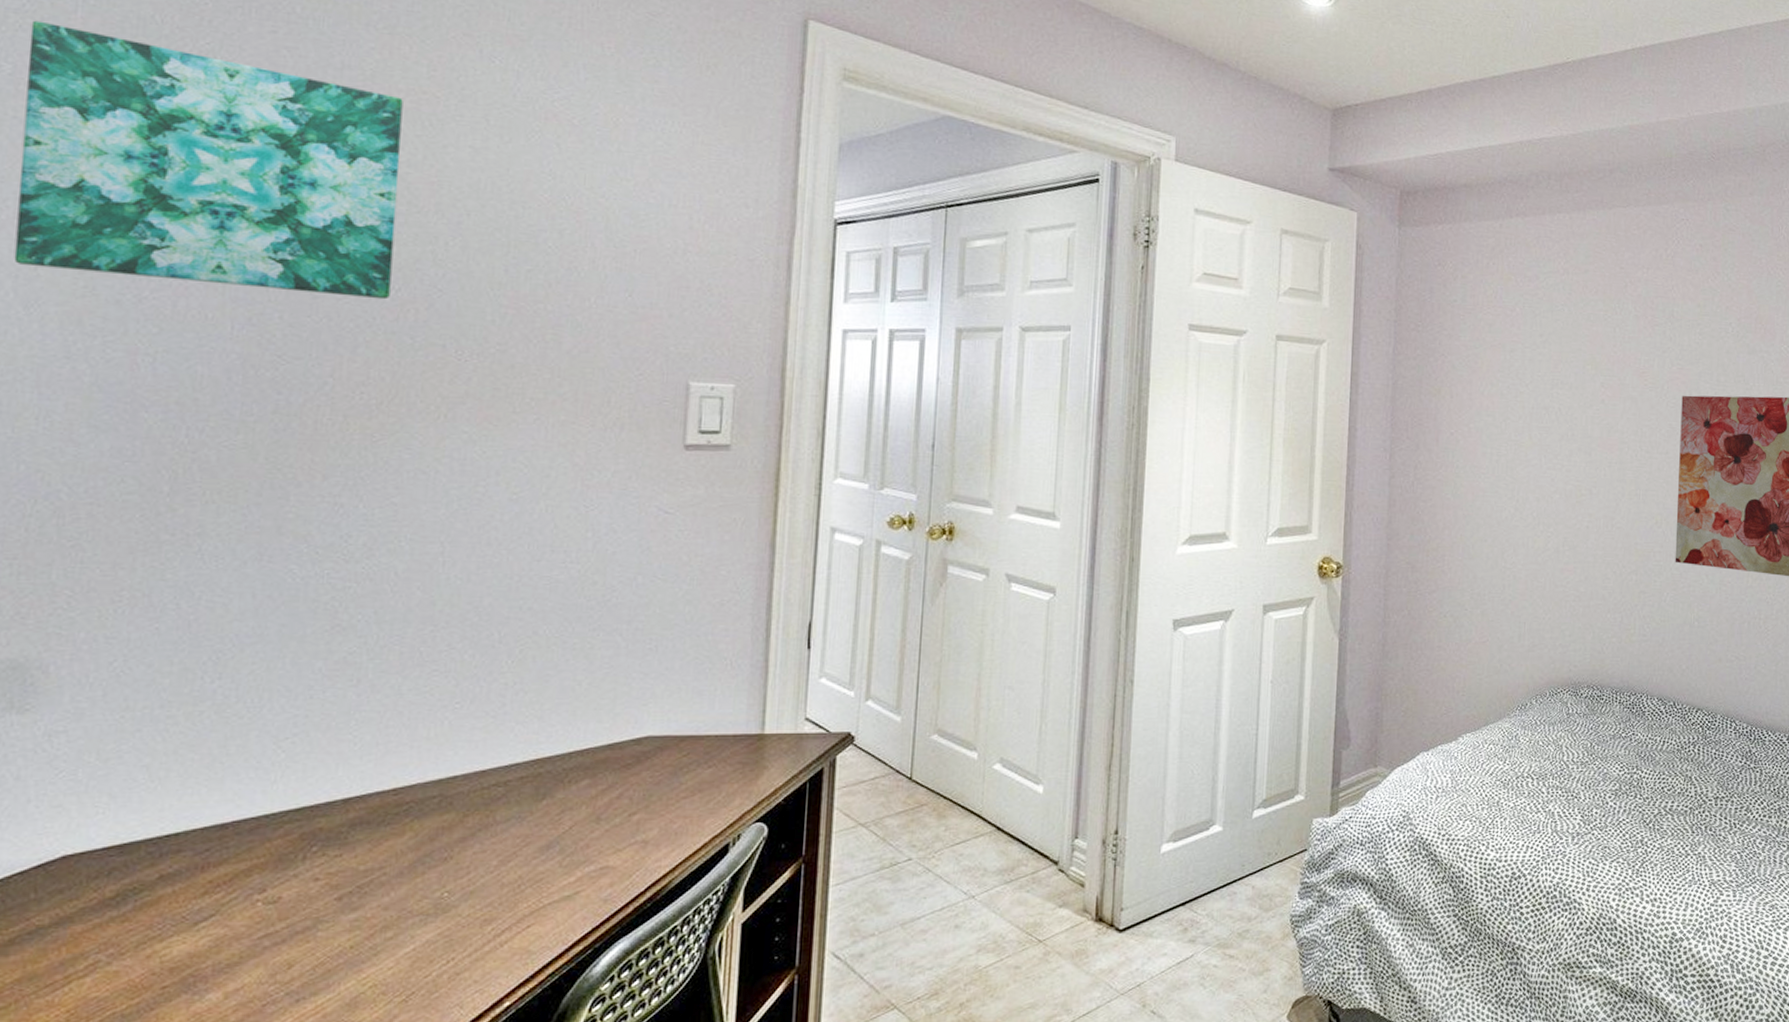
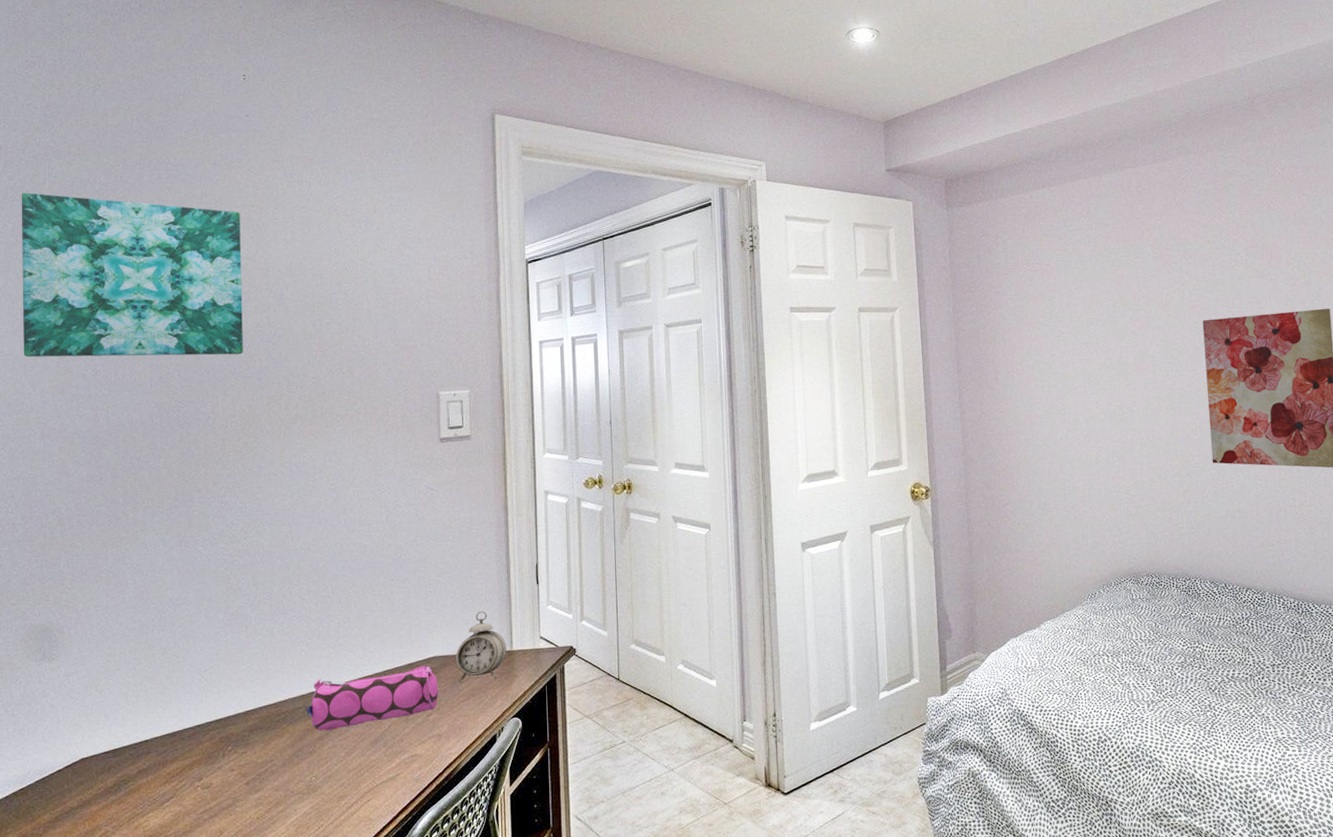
pencil case: none [442,747,650,829] -> present [305,665,439,731]
alarm clock: none [678,680,756,772] -> present [455,611,507,682]

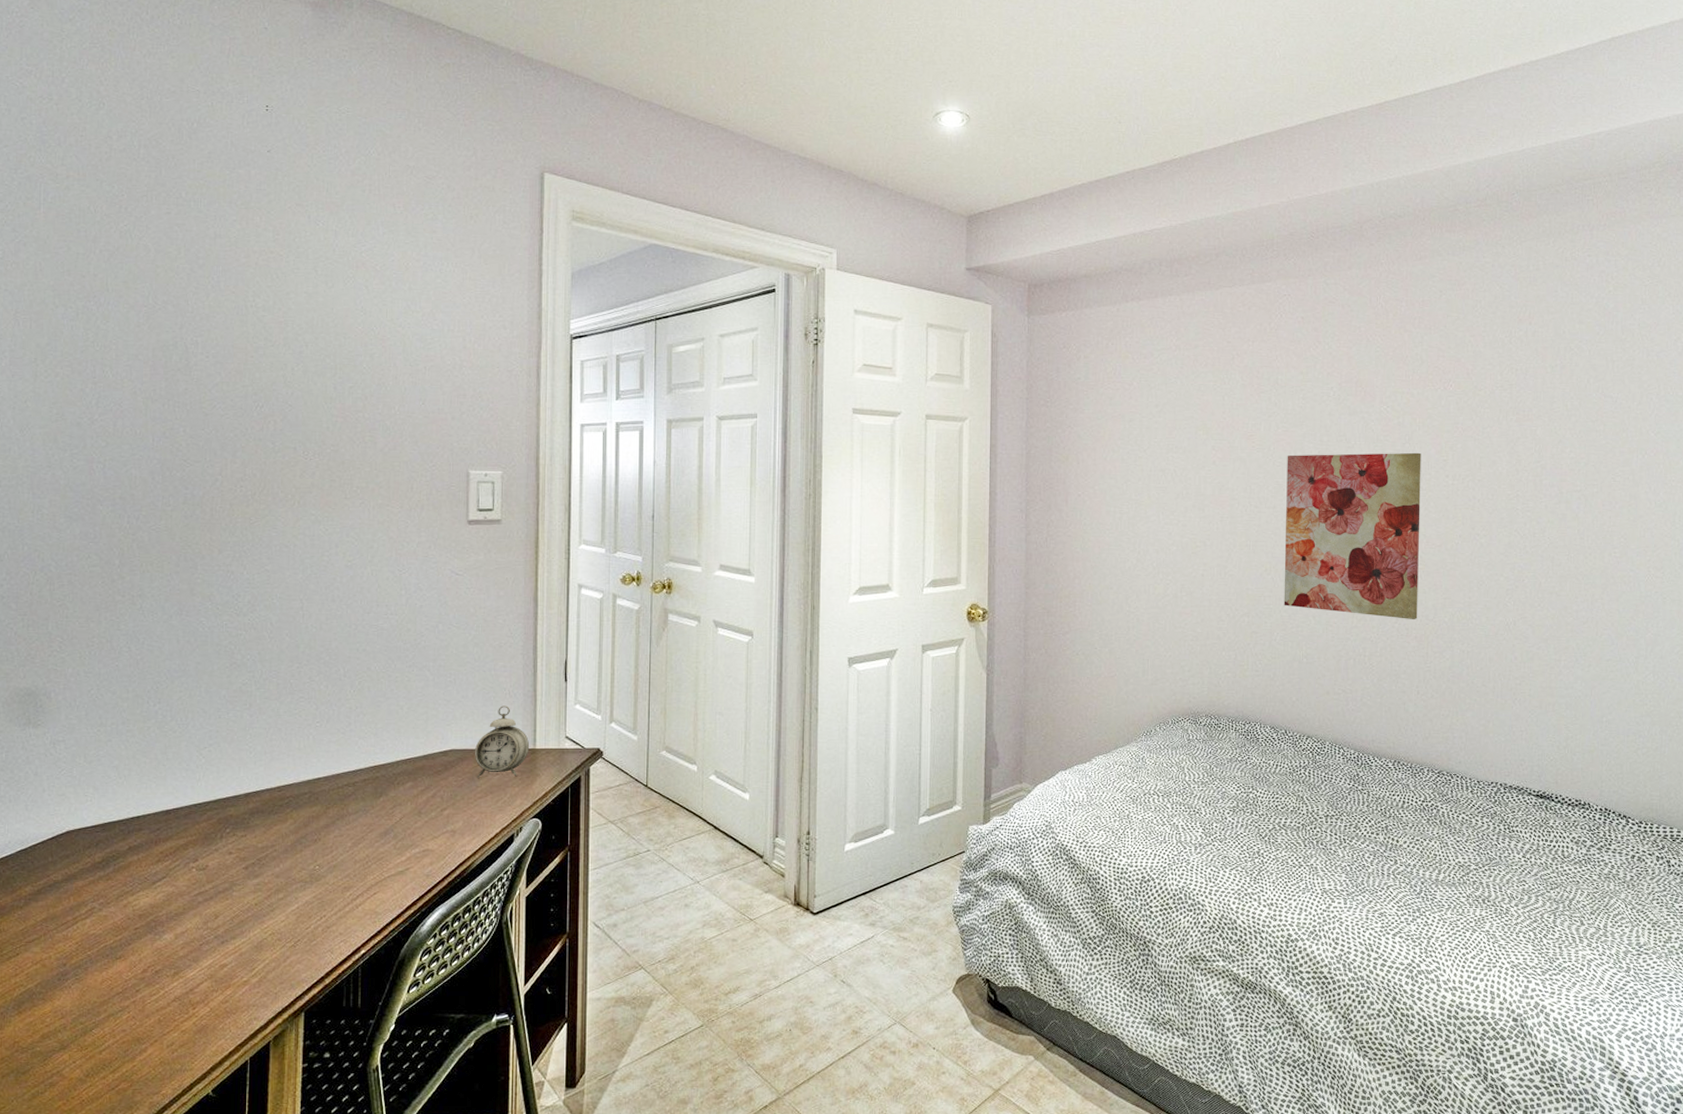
wall art: present [21,192,243,358] -> none [11,217,258,414]
pencil case: present [305,665,439,731] -> none [311,758,455,818]

